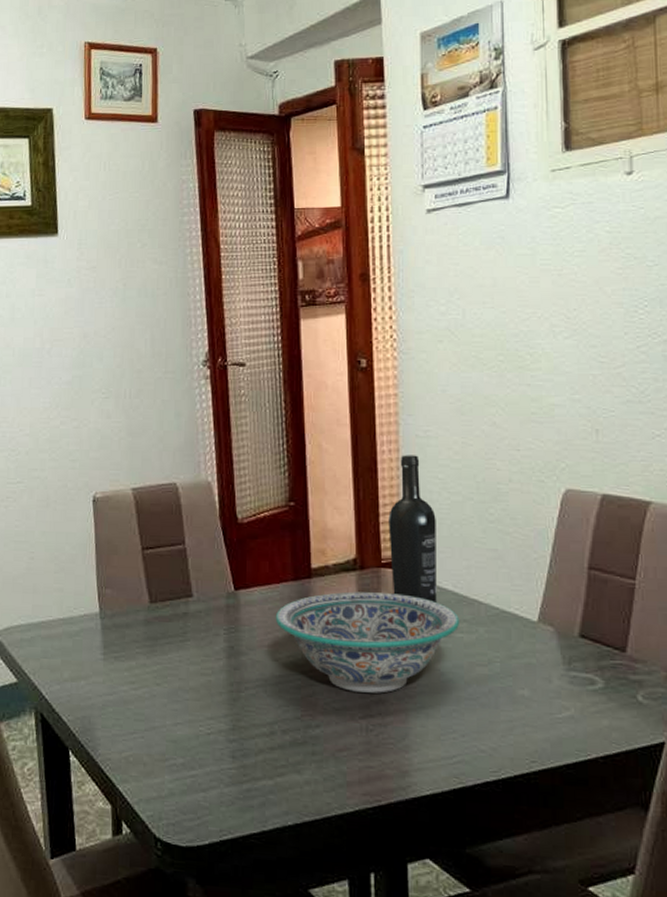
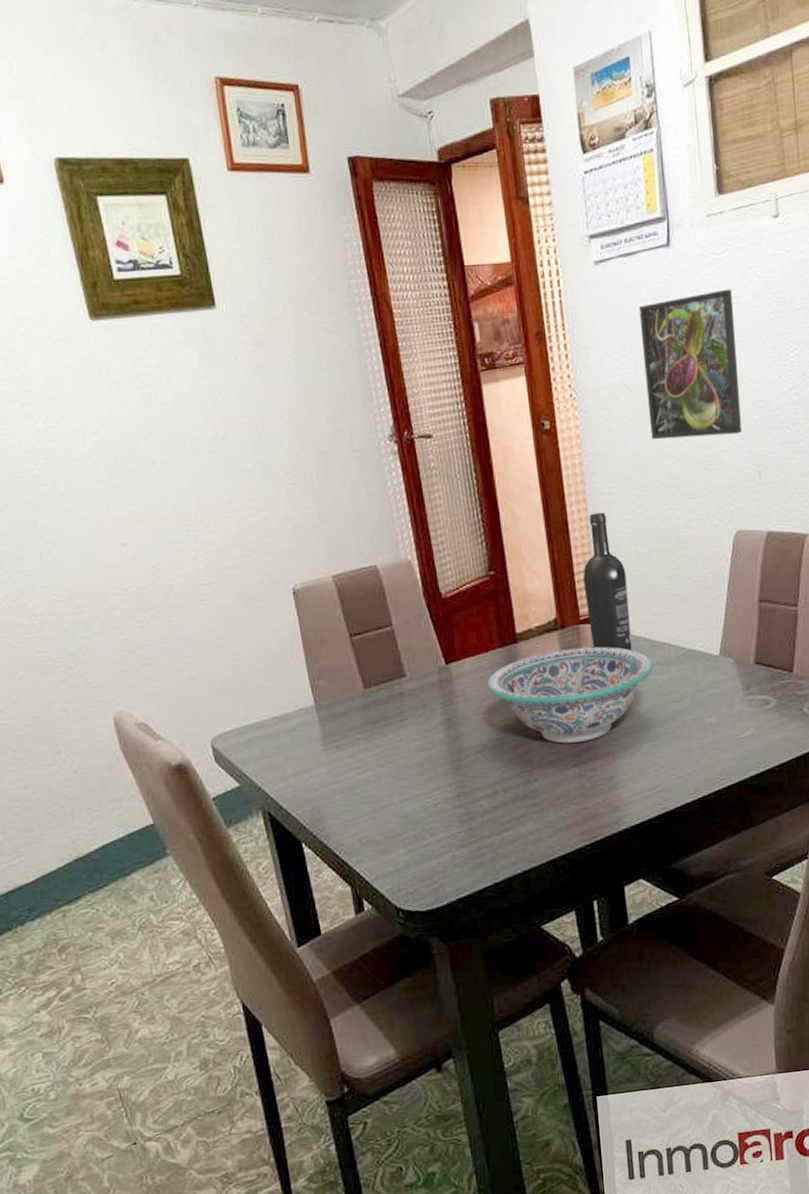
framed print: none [471,242,579,389] -> present [638,289,743,440]

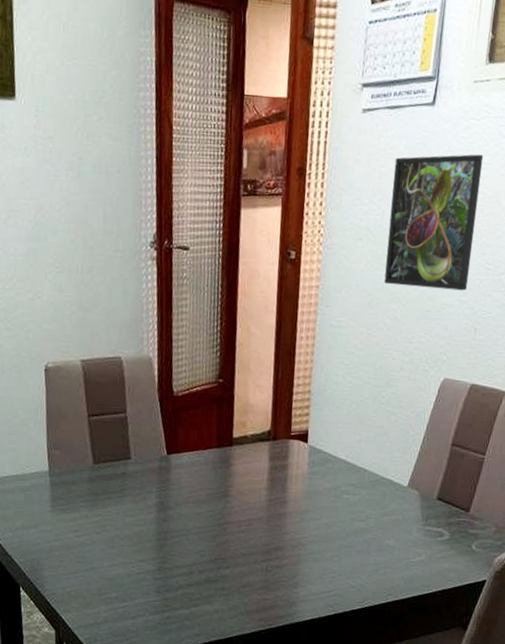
decorative bowl: present [486,646,654,744] -> none [199,458,348,542]
wine bottle: present [583,512,632,651] -> none [297,342,339,469]

